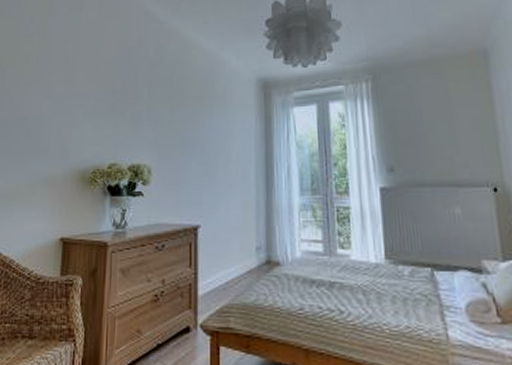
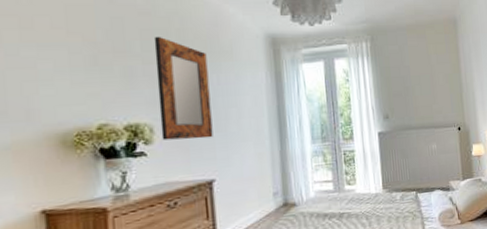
home mirror: none [157,83,202,183] -> present [153,36,213,141]

